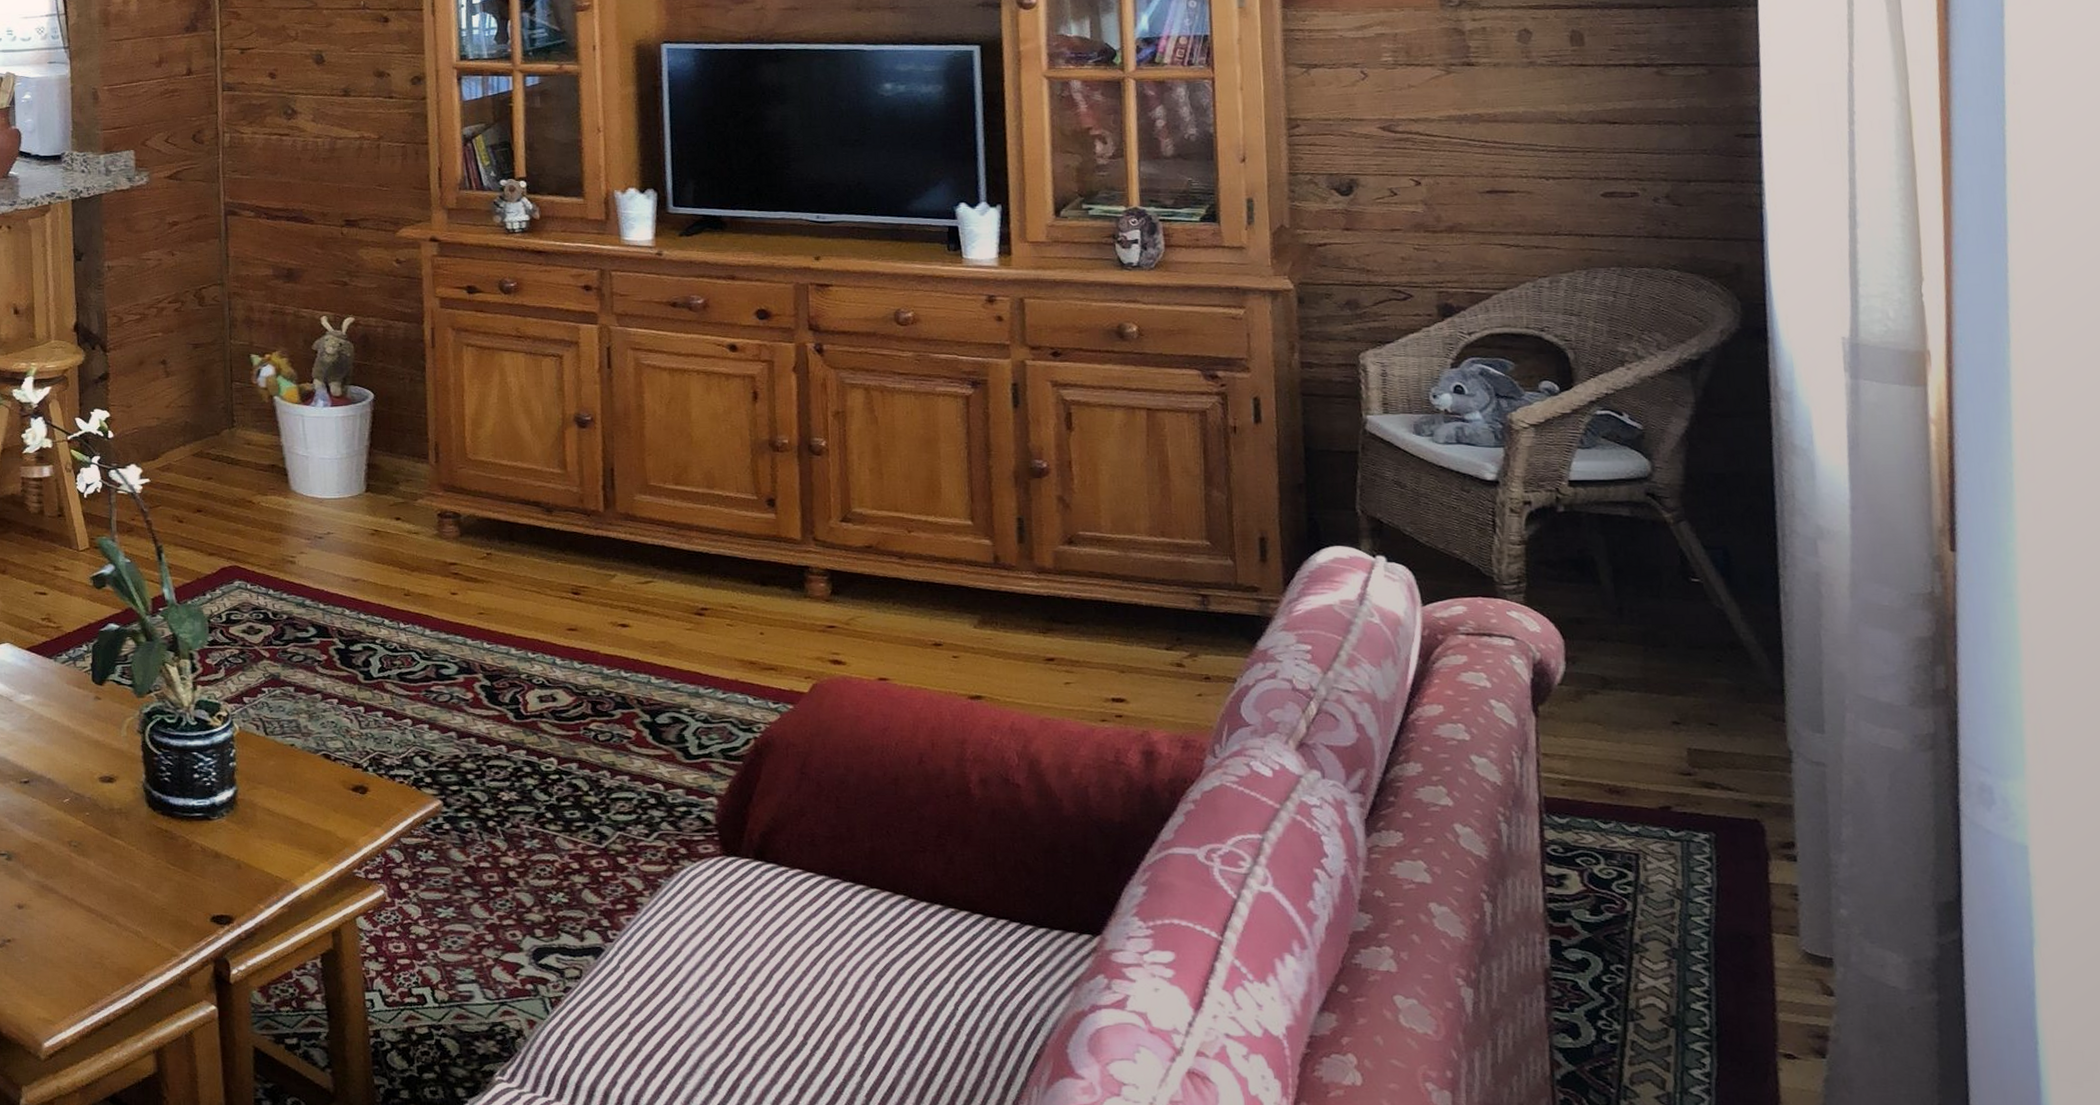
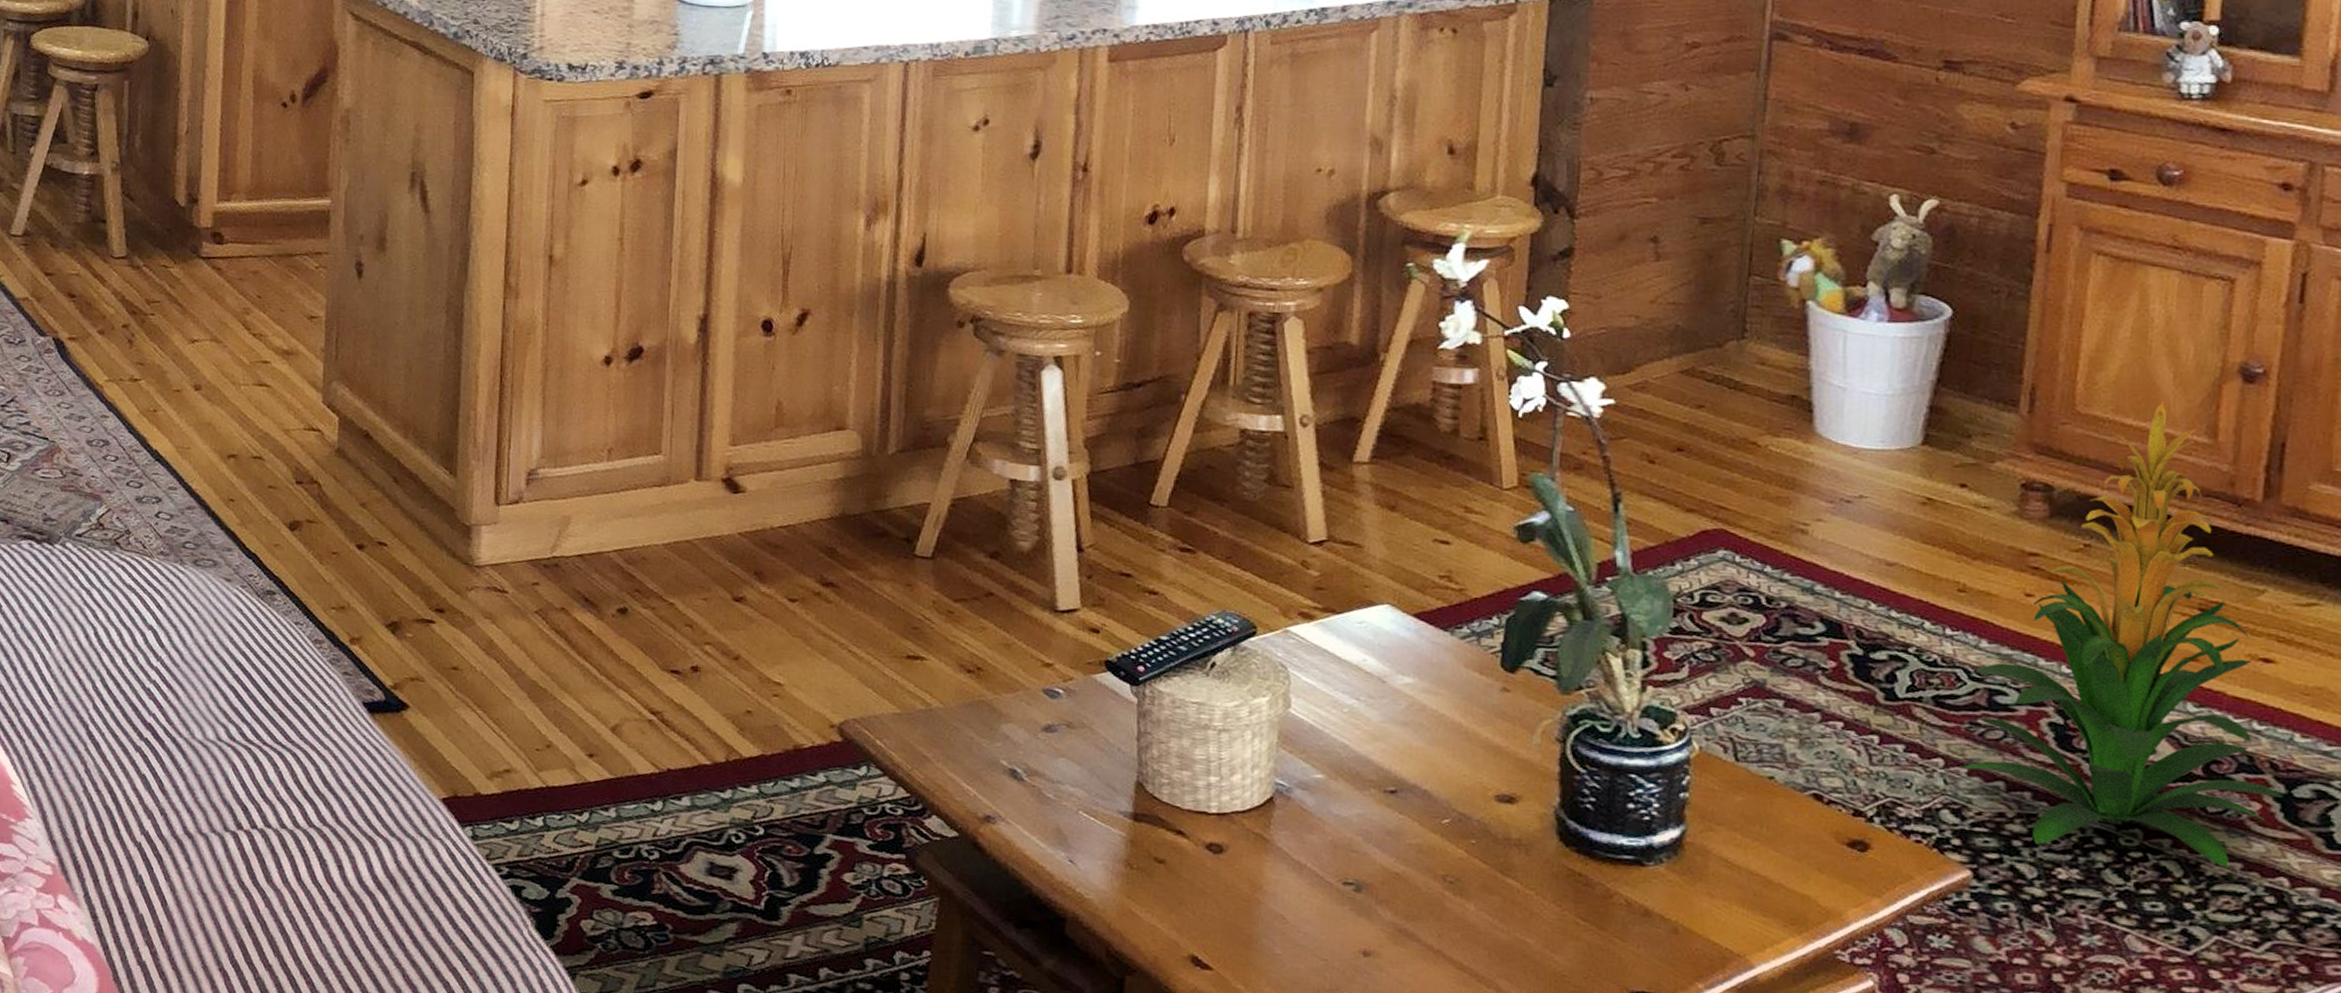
indoor plant: none [423,445,650,780] -> present [1959,400,2284,868]

